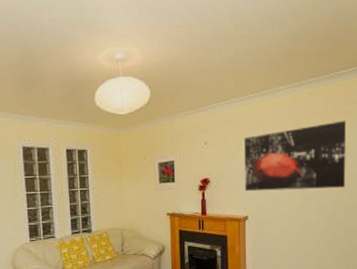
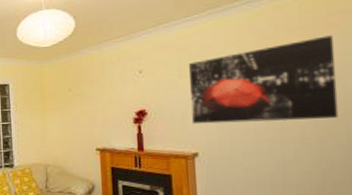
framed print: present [154,152,181,191] -> none [80,83,112,125]

